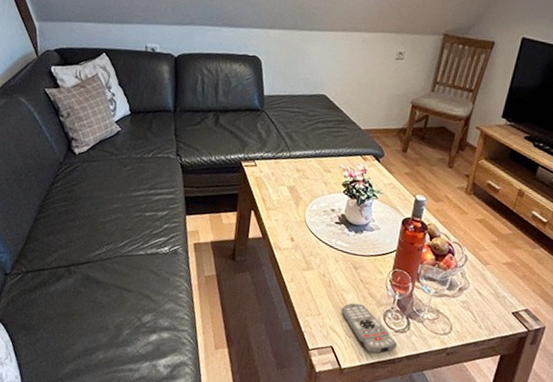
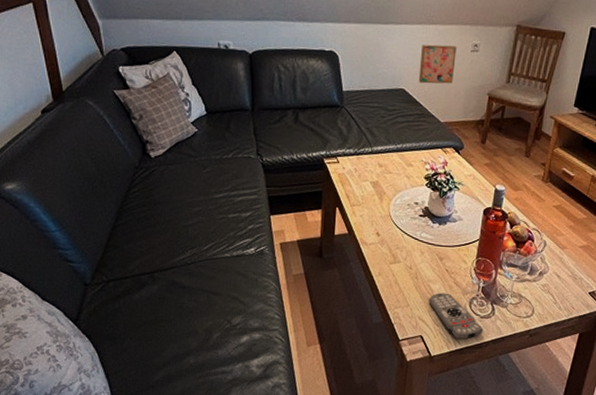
wall art: none [340,51,381,92] -> present [418,44,457,84]

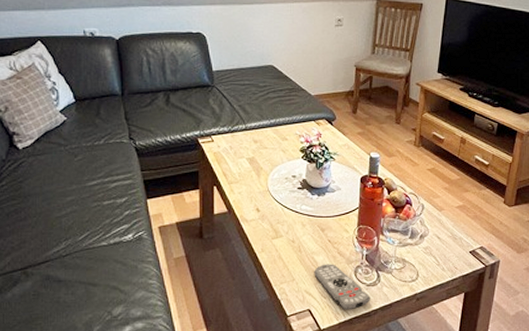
wall art: present [418,44,457,84] -> none [286,21,321,59]

